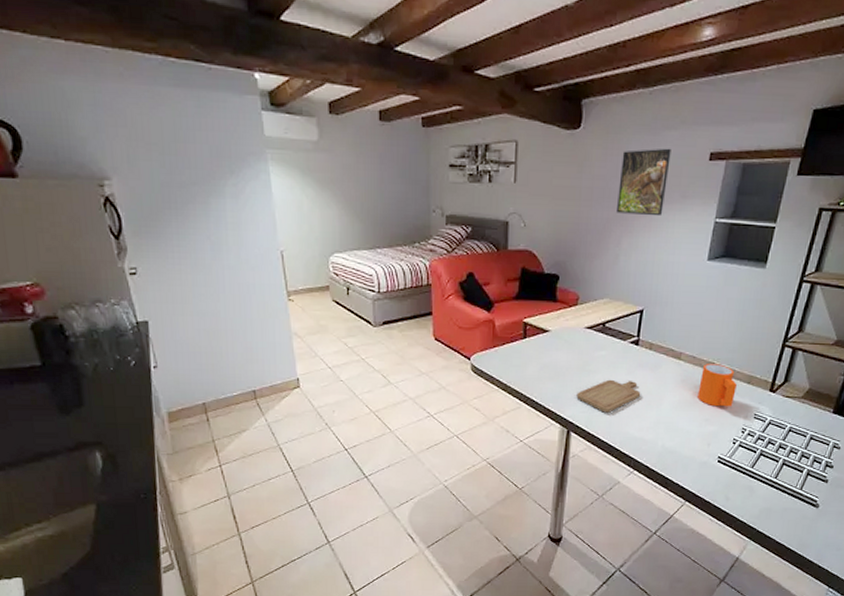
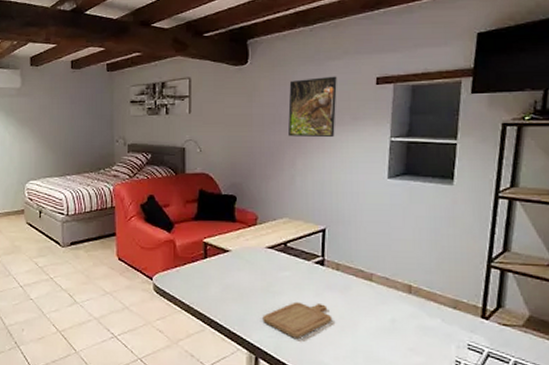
mug: present [698,364,737,407] -> none [397,286,441,335]

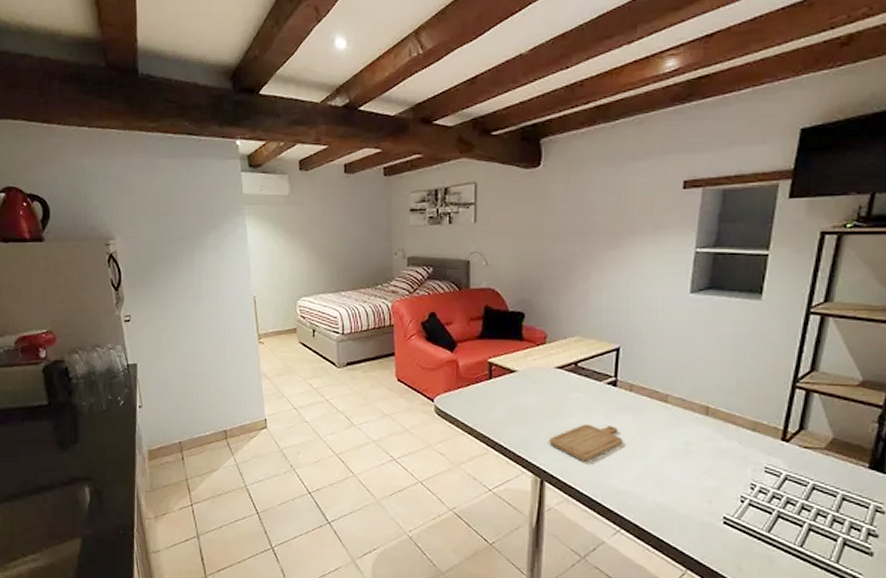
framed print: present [288,76,337,138] -> none [584,179,639,249]

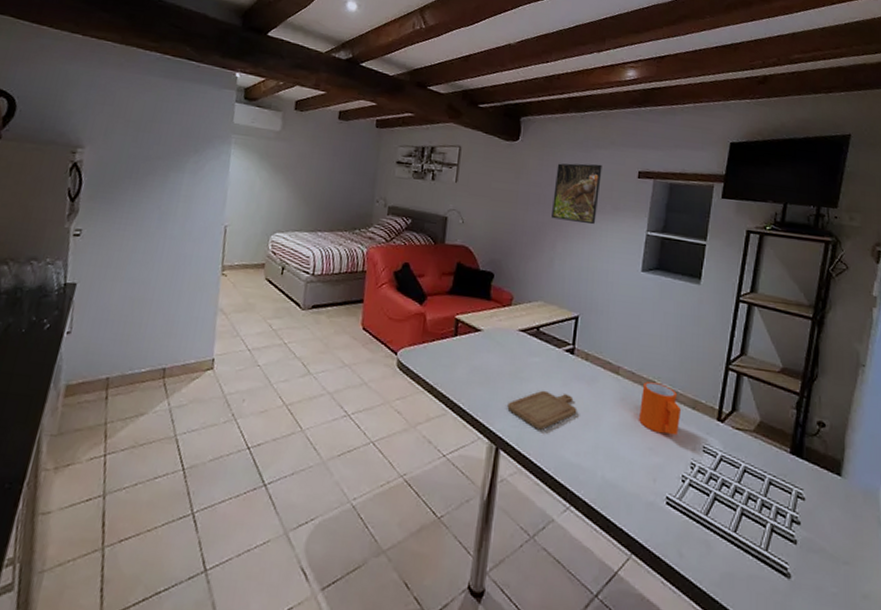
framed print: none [584,179,639,249] -> present [552,163,602,225]
mug: none [692,407,739,458] -> present [639,382,681,436]

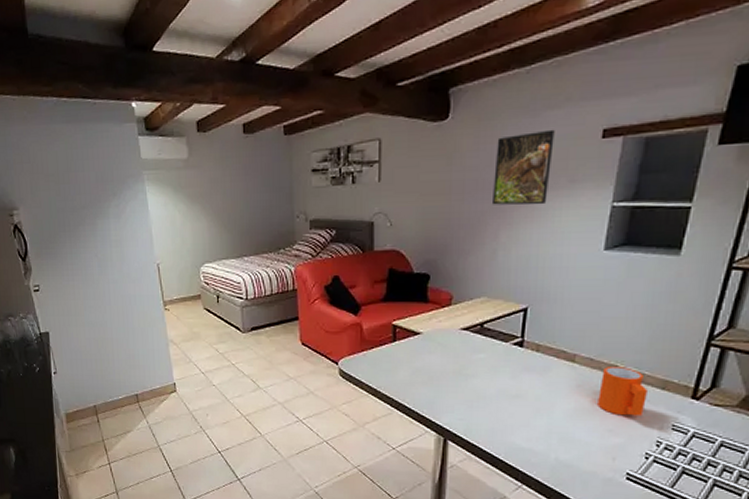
chopping board: present [507,390,578,430] -> none [453,384,528,421]

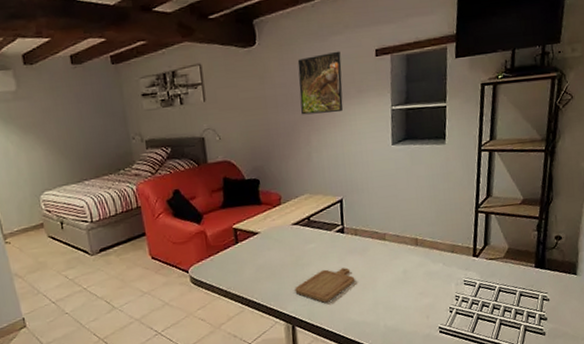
chopping board: none [453,384,528,421] -> present [295,267,355,303]
mug: present [598,367,647,416] -> none [407,238,443,280]

